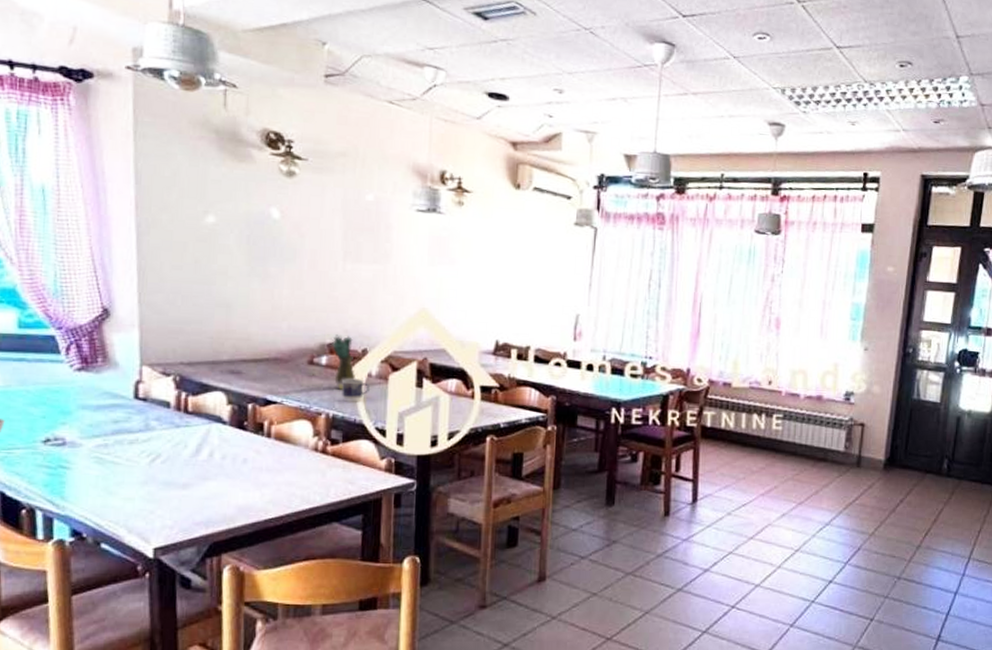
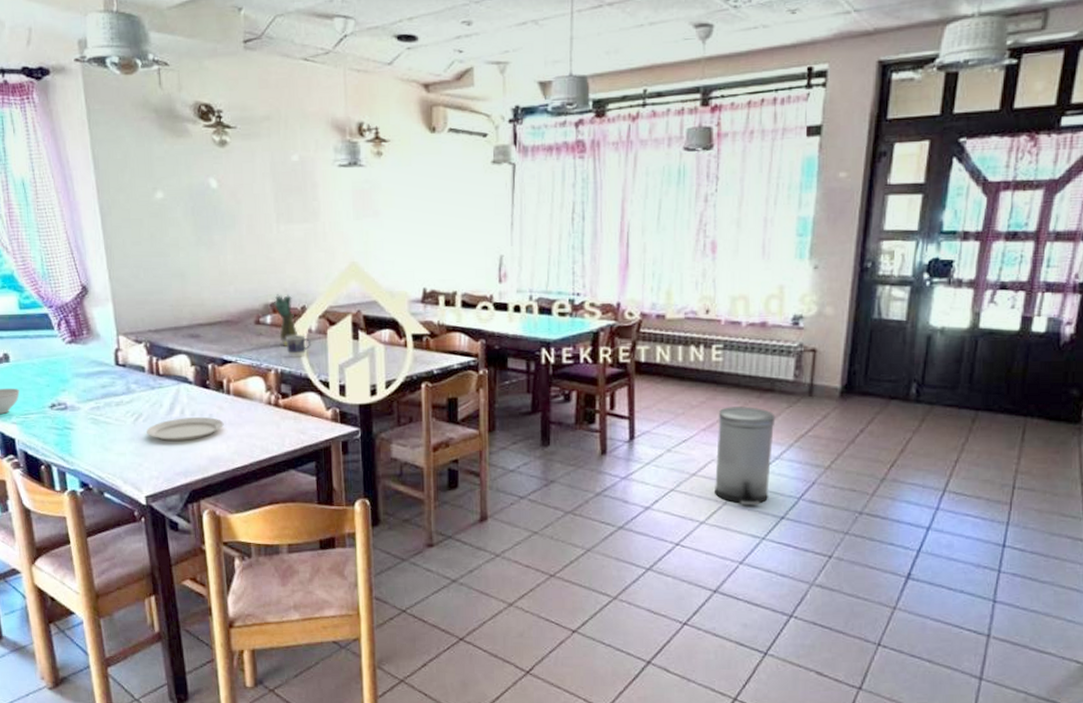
plate: none [164,461,260,488] -> present [147,417,224,442]
pedal bin: none [770,474,827,569] -> present [715,406,776,505]

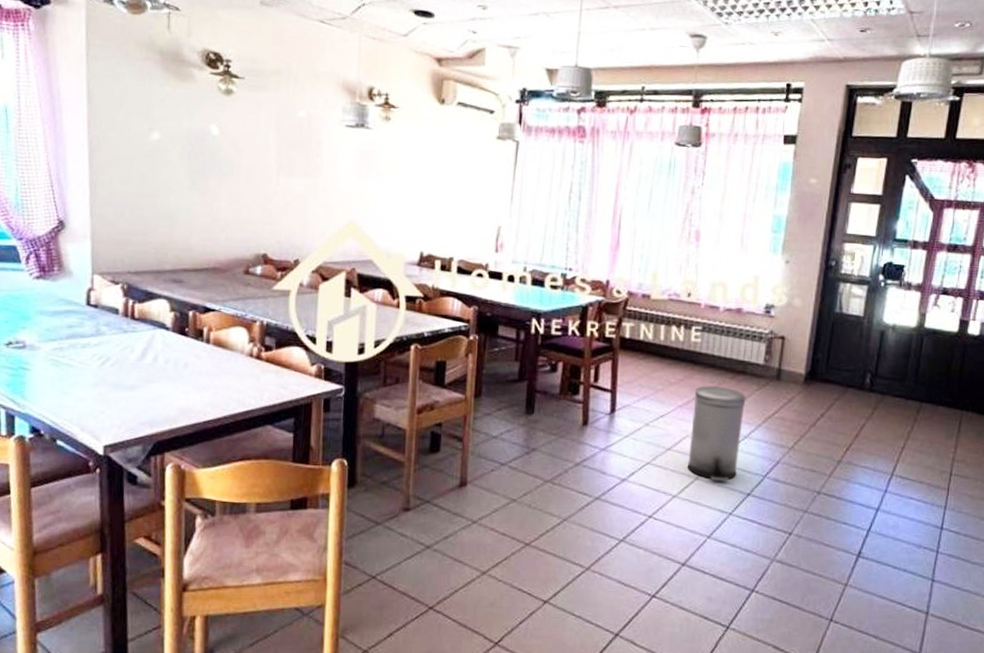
plate: present [147,417,224,442] -> none [113,365,200,390]
vase: present [273,294,299,346] -> none [265,245,289,299]
cup: present [285,335,311,357] -> none [274,288,301,311]

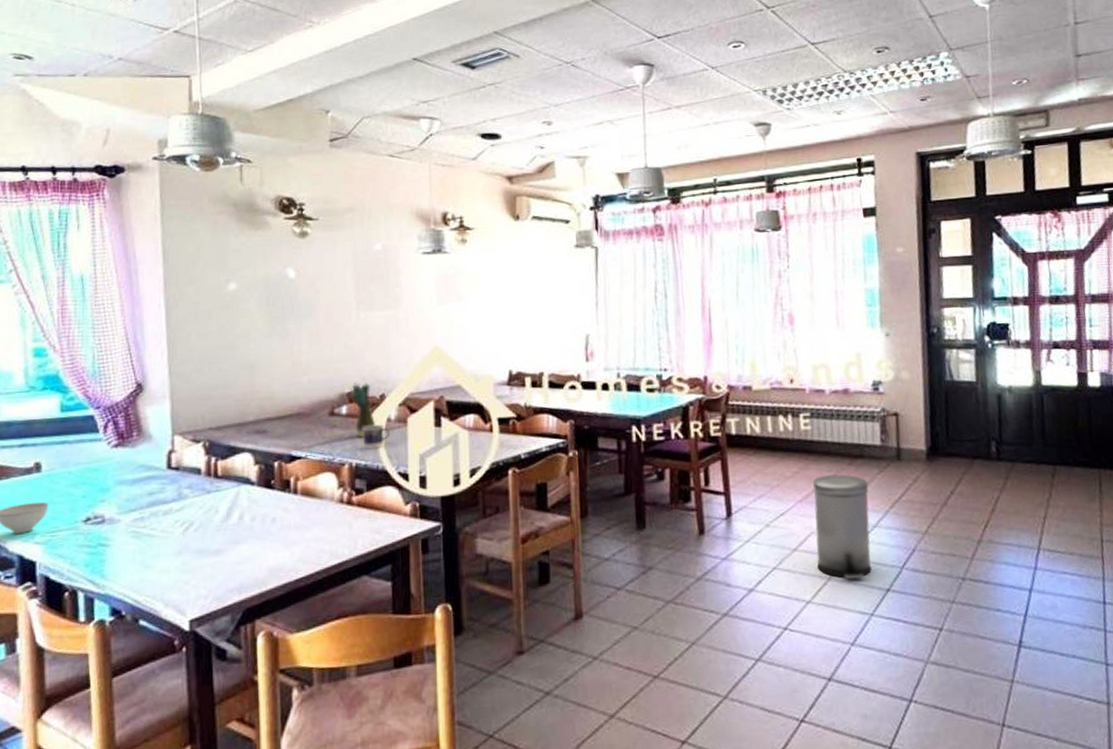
vase: none [265,245,289,299] -> present [350,382,376,438]
cup: none [274,288,301,311] -> present [362,424,390,449]

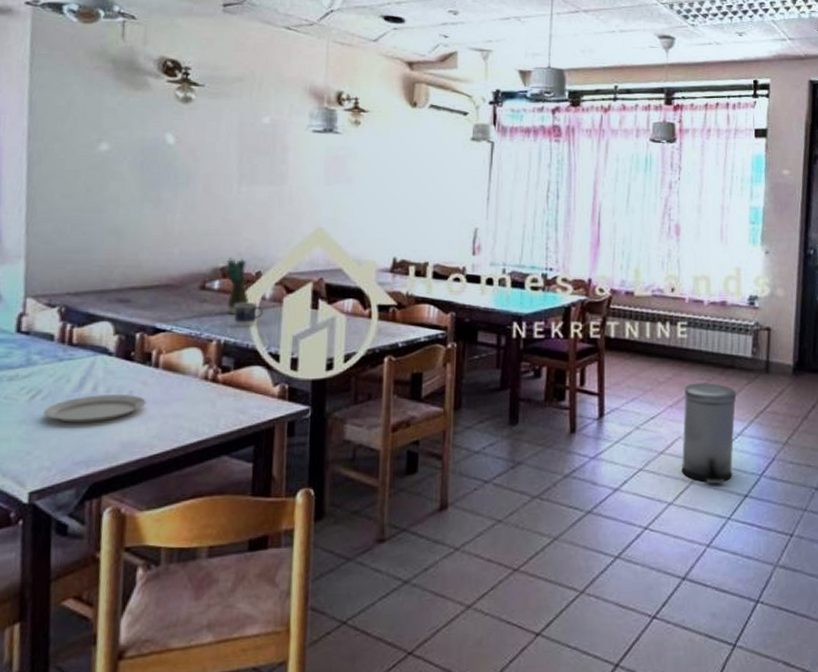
plate: none [197,521,289,552] -> present [44,395,146,424]

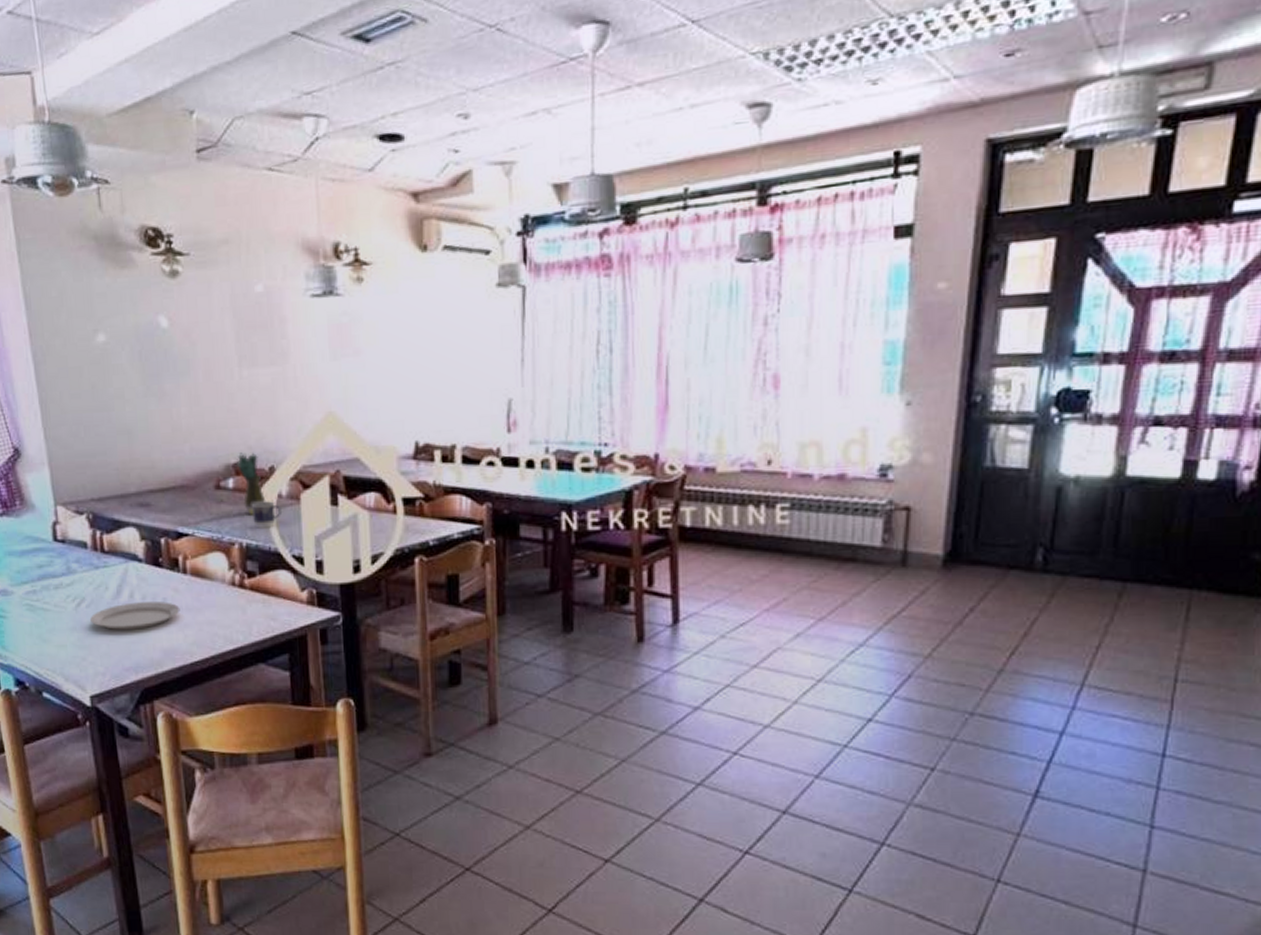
pedal bin: present [682,383,737,484] -> none [782,580,859,705]

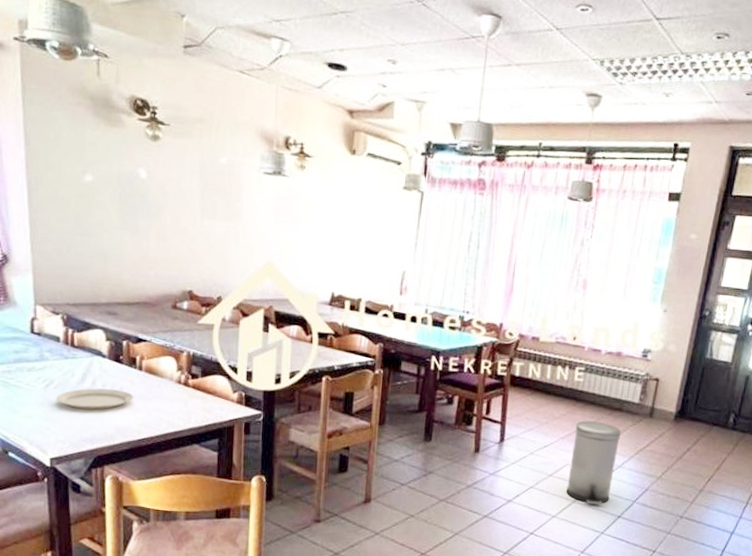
vase: present [236,452,266,515] -> none [191,283,213,332]
cup: present [251,501,282,528] -> none [200,322,224,343]
pedal bin: none [782,580,859,705] -> present [566,420,622,505]

